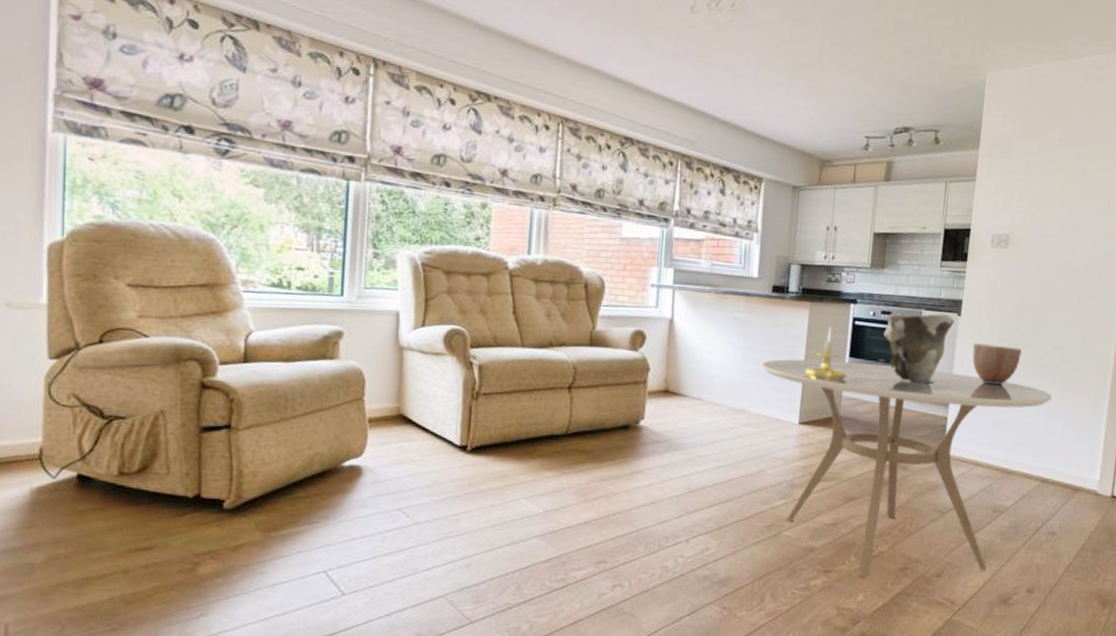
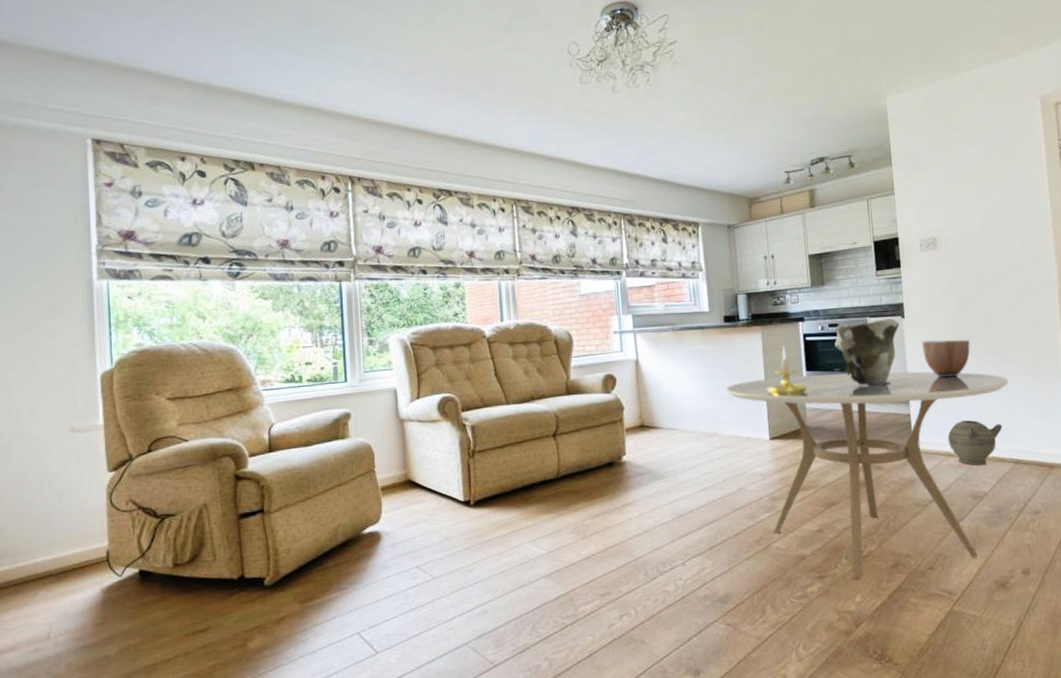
ceramic jug: none [979,430,1037,479] -> present [947,420,1003,465]

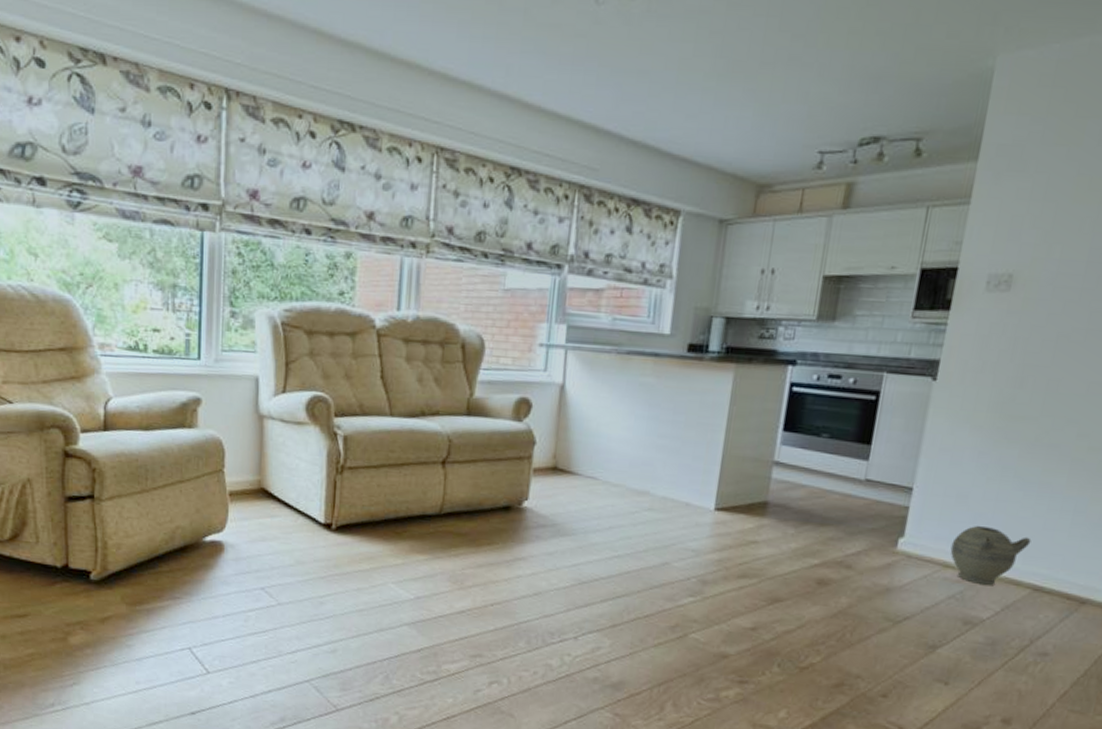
dining table: present [727,371,1009,579] -> none [672,432,1059,694]
candle holder: present [766,346,808,395] -> none [723,394,780,459]
vase: present [834,317,900,386] -> none [829,376,927,465]
decorative bowl: present [922,339,971,377] -> none [948,415,1020,468]

